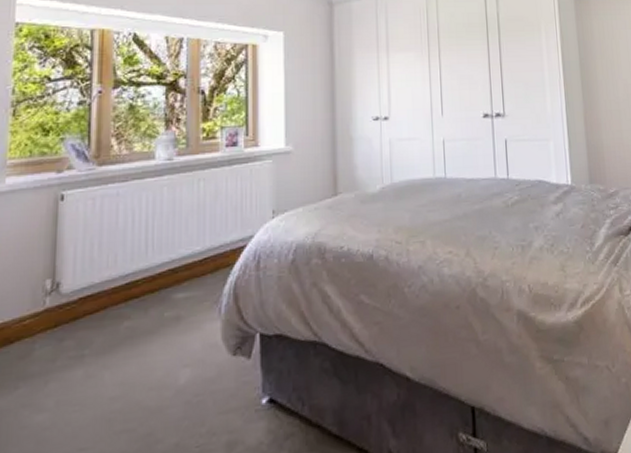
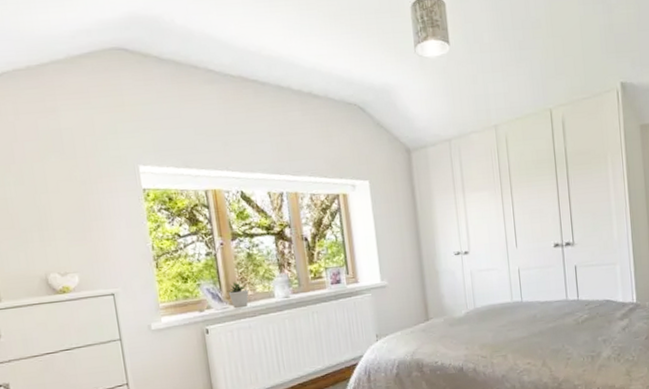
potted plant: none [96,136,124,171] -> present [227,280,249,309]

